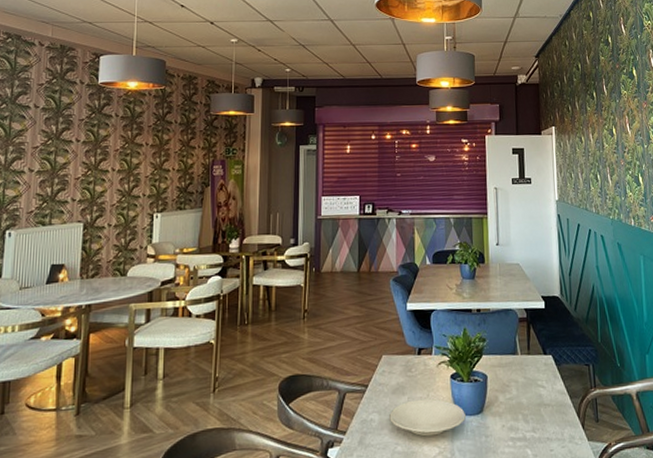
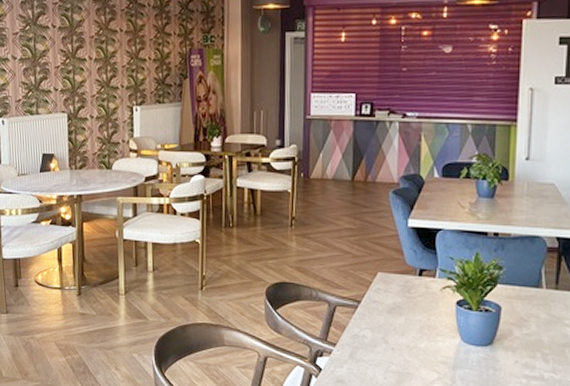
saucer: present [389,398,467,437] -> none [384,322,473,361]

